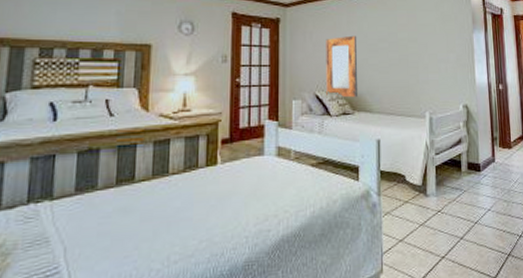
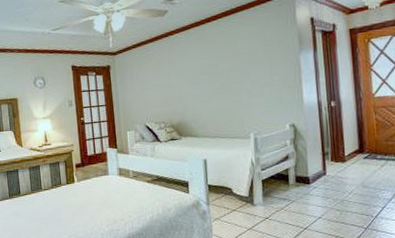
home mirror: present [326,35,359,98] -> none [151,71,184,126]

